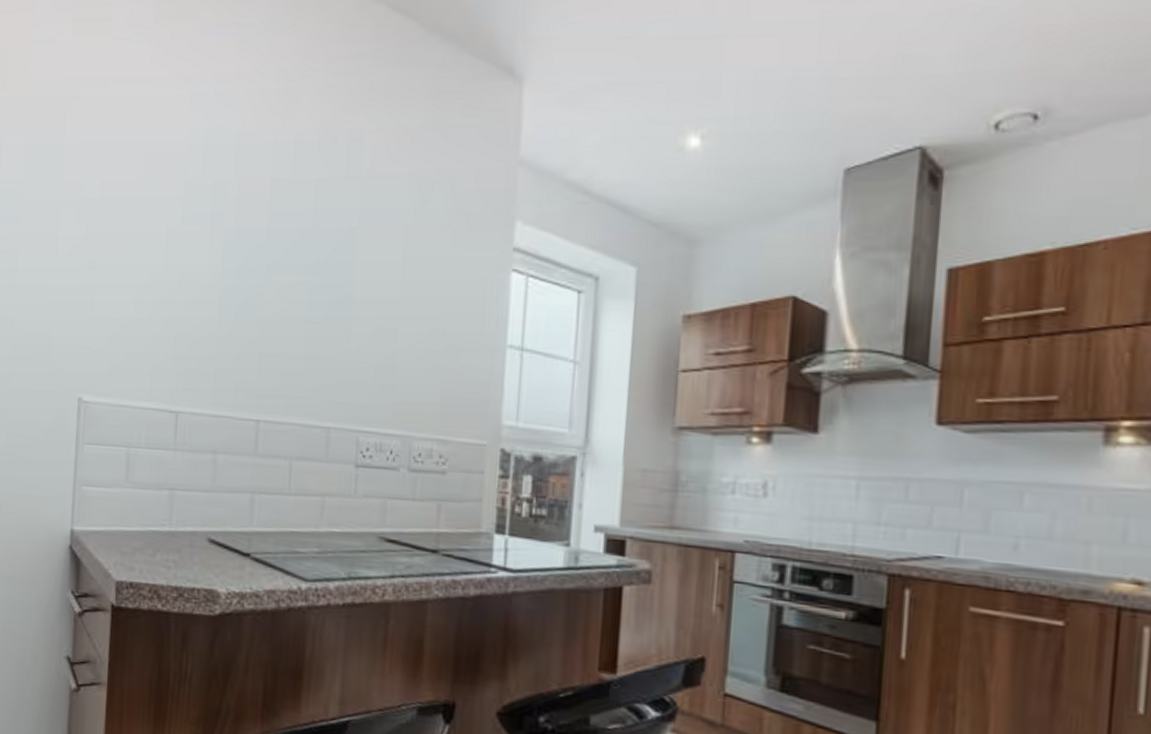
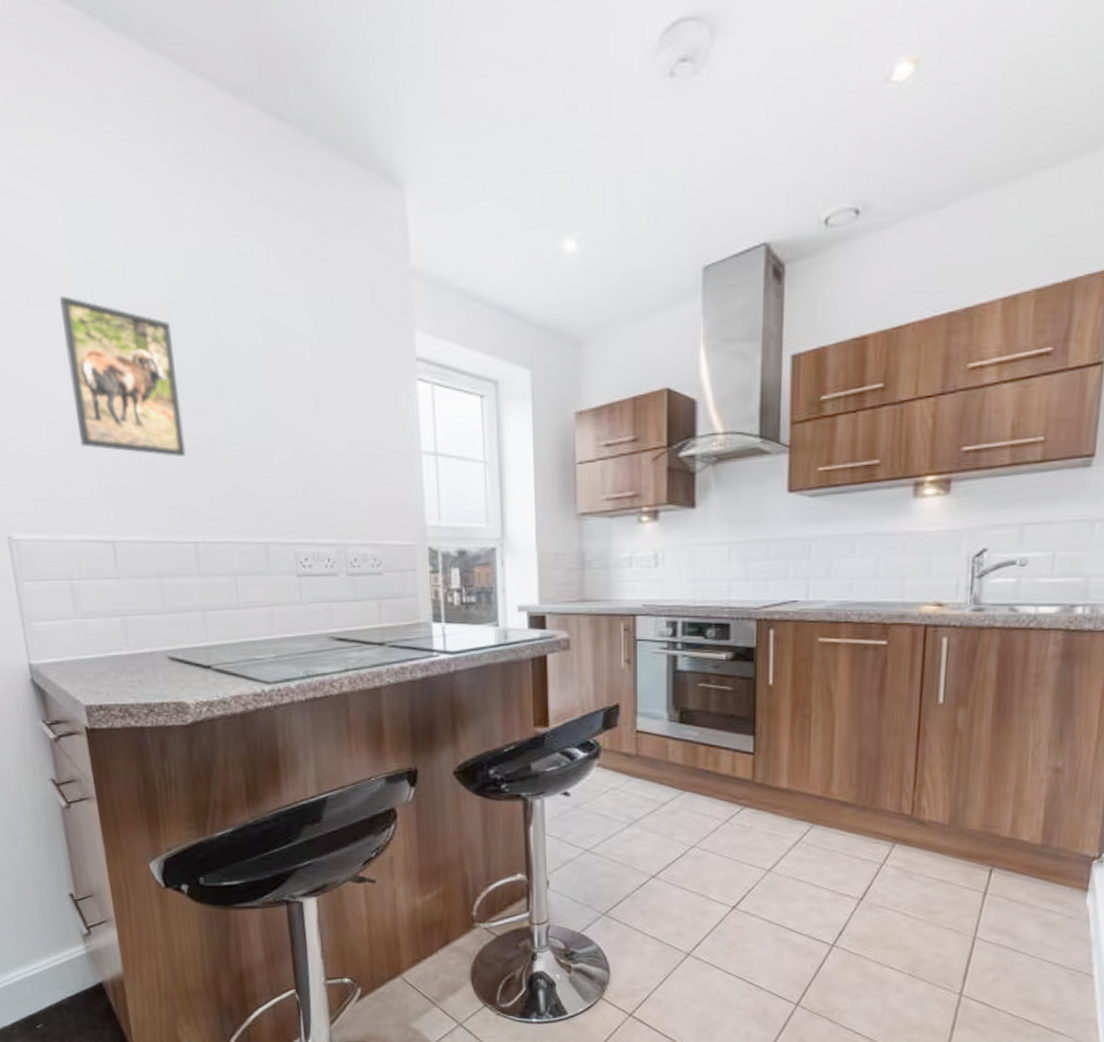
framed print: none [165,172,271,332] -> present [60,296,187,456]

